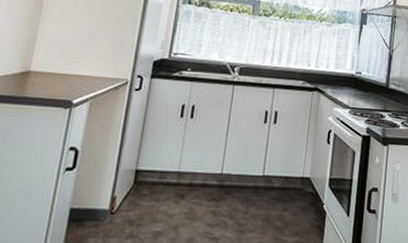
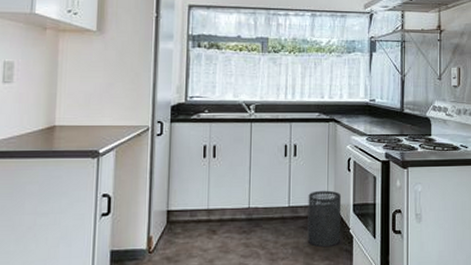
trash can: none [278,161,319,221] -> present [307,190,342,247]

